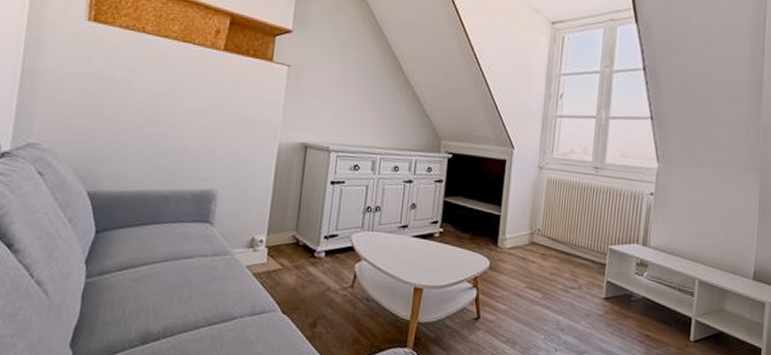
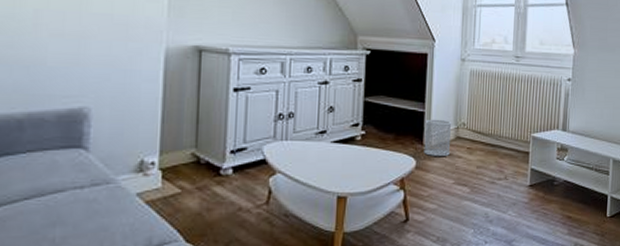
wastebasket: none [497,222,527,260] -> present [423,119,452,156]

